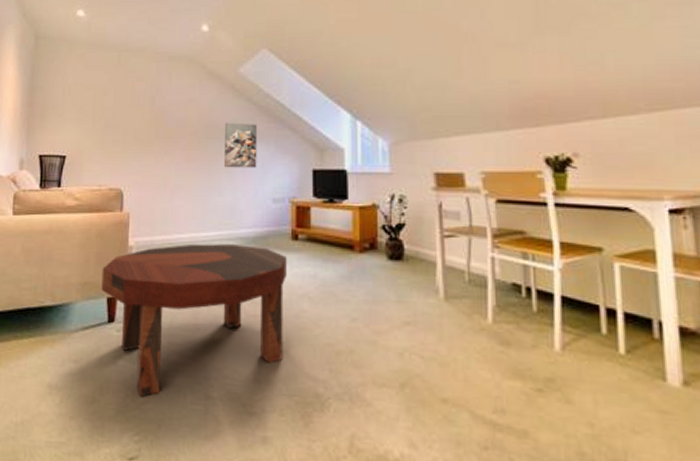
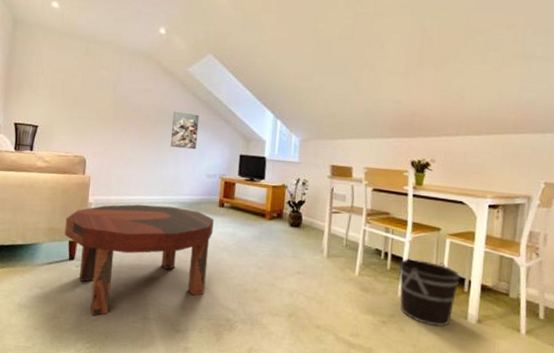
bucket: none [550,295,644,394] -> present [399,258,460,327]

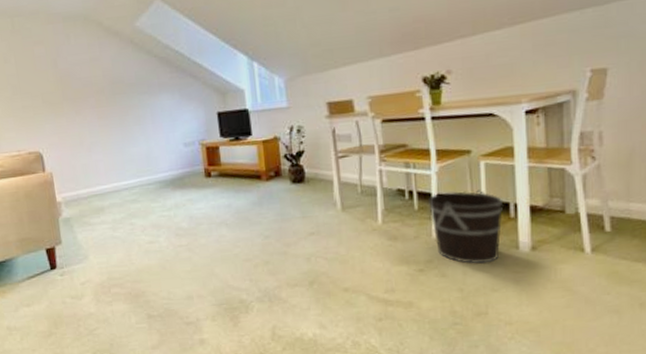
coffee table: present [64,204,214,316] -> none [36,187,210,326]
wall art: present [171,111,200,150] -> none [130,75,166,121]

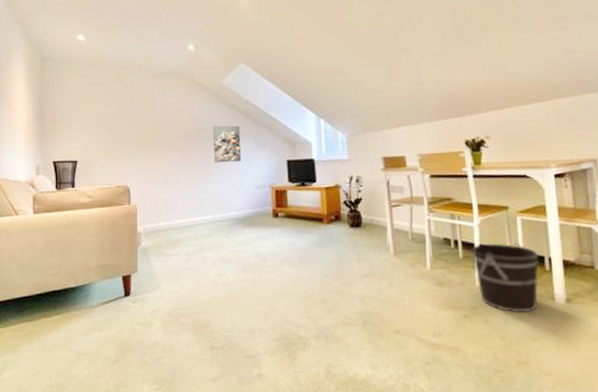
wall art: none [130,75,166,121] -> present [213,125,242,163]

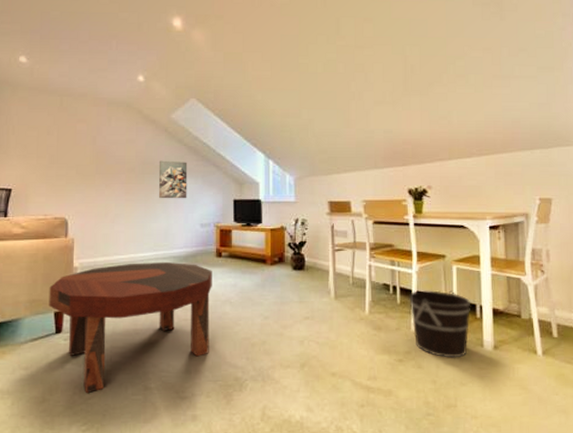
coffee table: none [116,224,271,354] -> present [49,262,212,394]

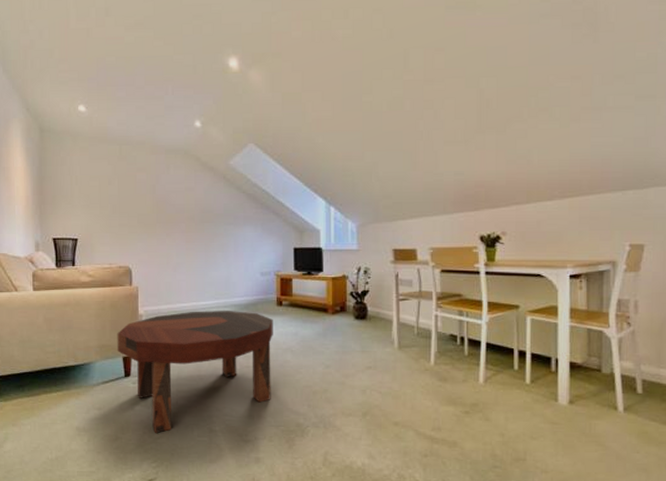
wall art: present [159,160,188,199] -> none [219,208,247,248]
bucket: present [409,290,470,358] -> none [478,342,545,412]

